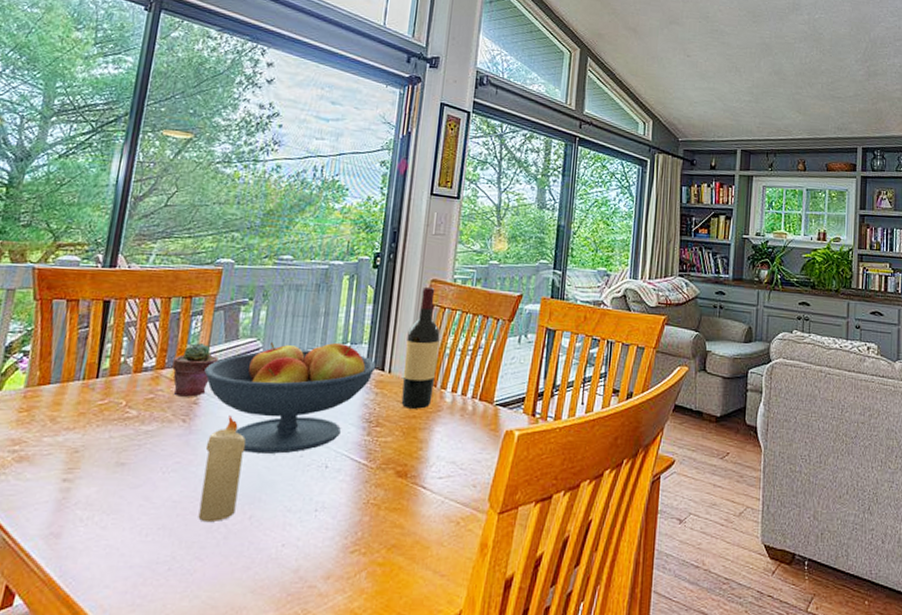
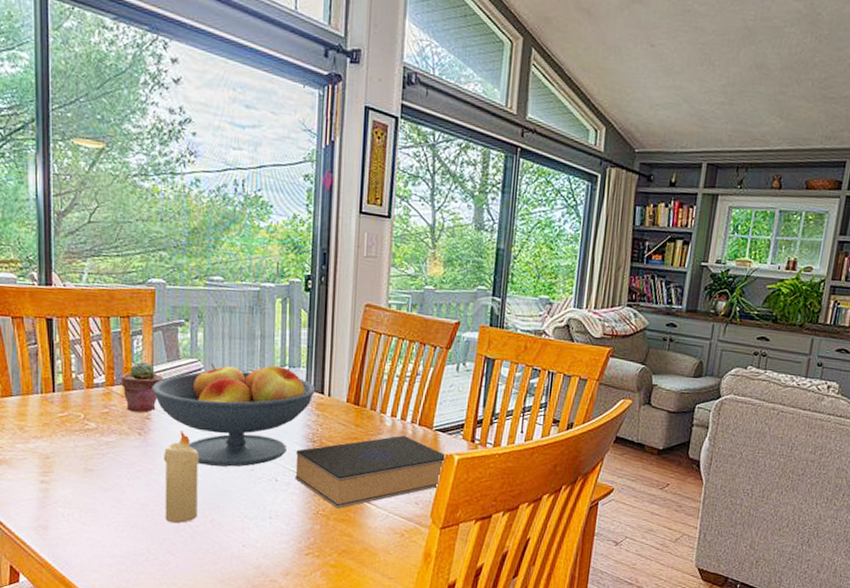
book: none [347,411,507,497] -> present [295,435,447,509]
wine bottle: present [401,286,441,409] -> none [342,311,377,431]

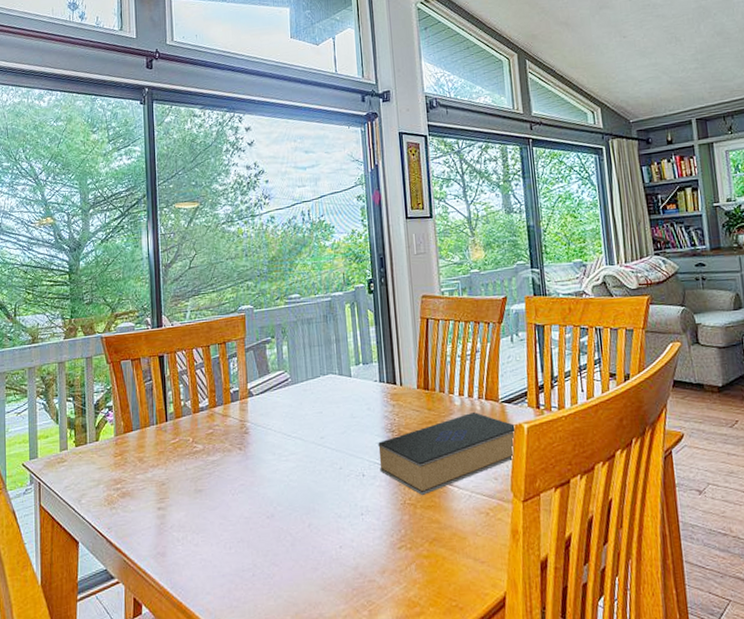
potted succulent: present [121,362,164,413] -> none [222,381,257,429]
fruit bowl: present [152,362,316,467] -> none [248,365,389,470]
candle: present [163,431,200,524] -> none [261,440,296,533]

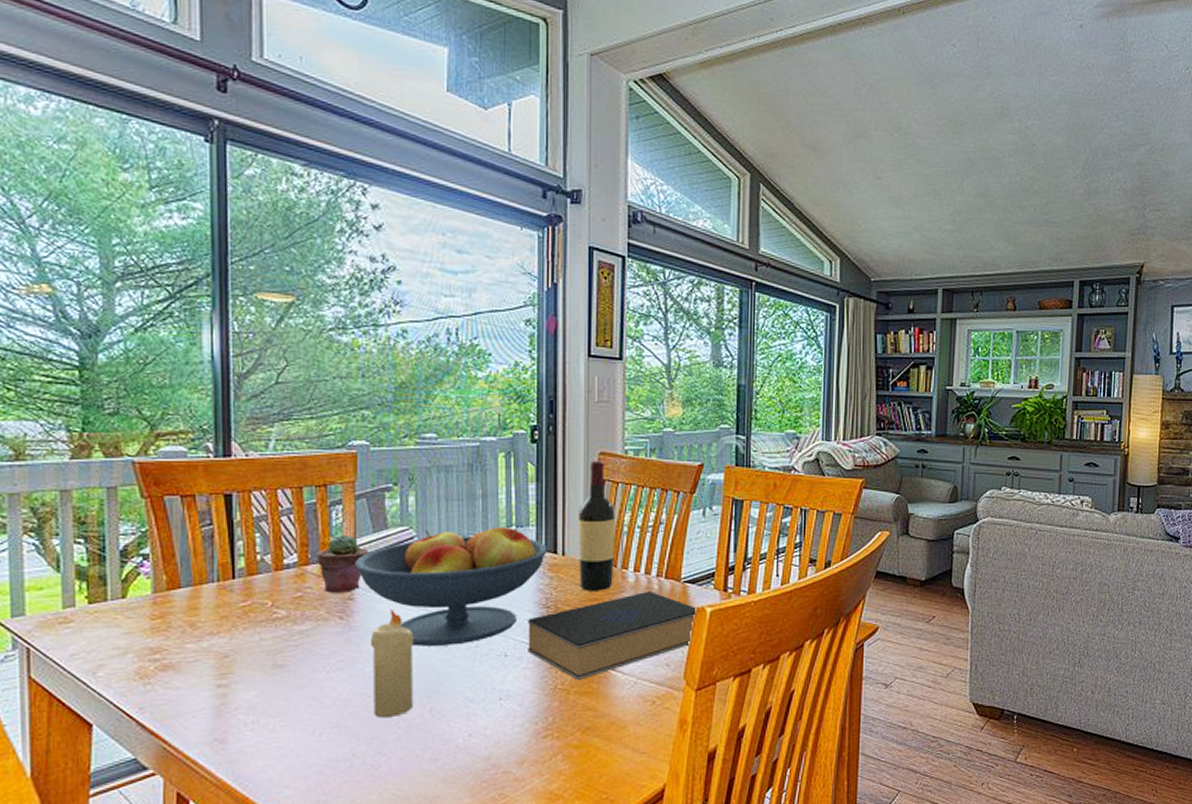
potted succulent: none [222,381,257,429] -> present [317,535,369,593]
fruit bowl: none [248,365,389,470] -> present [355,527,548,646]
candle: none [261,440,296,533] -> present [370,609,414,718]
wine bottle: none [410,302,443,415] -> present [578,460,615,591]

